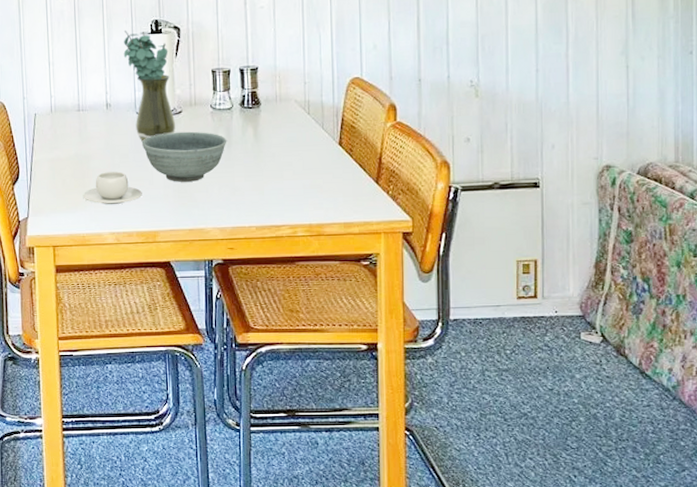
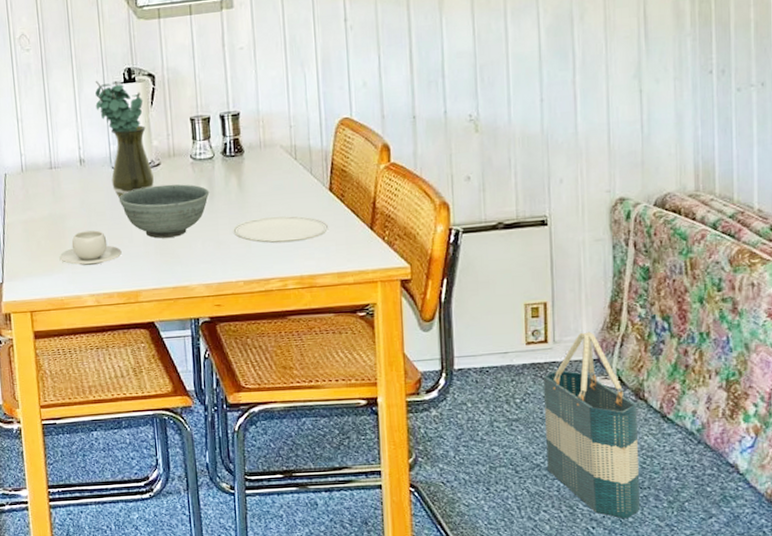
plate: none [248,166,337,192] -> present [233,216,329,243]
tote bag: none [533,289,618,469] -> present [544,331,640,519]

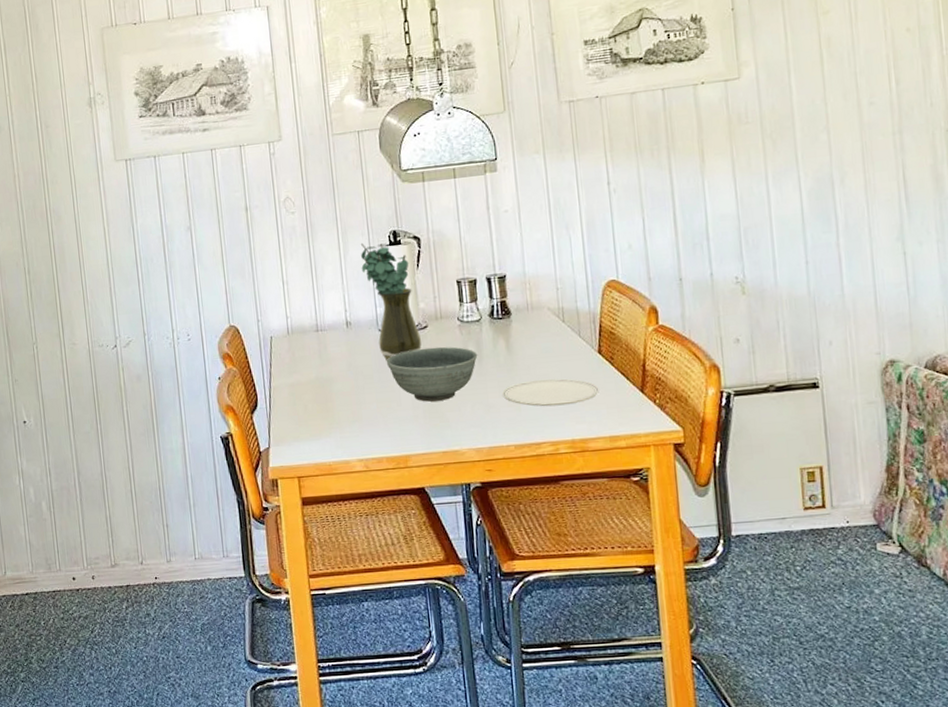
teacup: present [59,230,122,265] -> none [326,393,390,430]
tote bag: present [544,331,640,519] -> none [823,496,929,692]

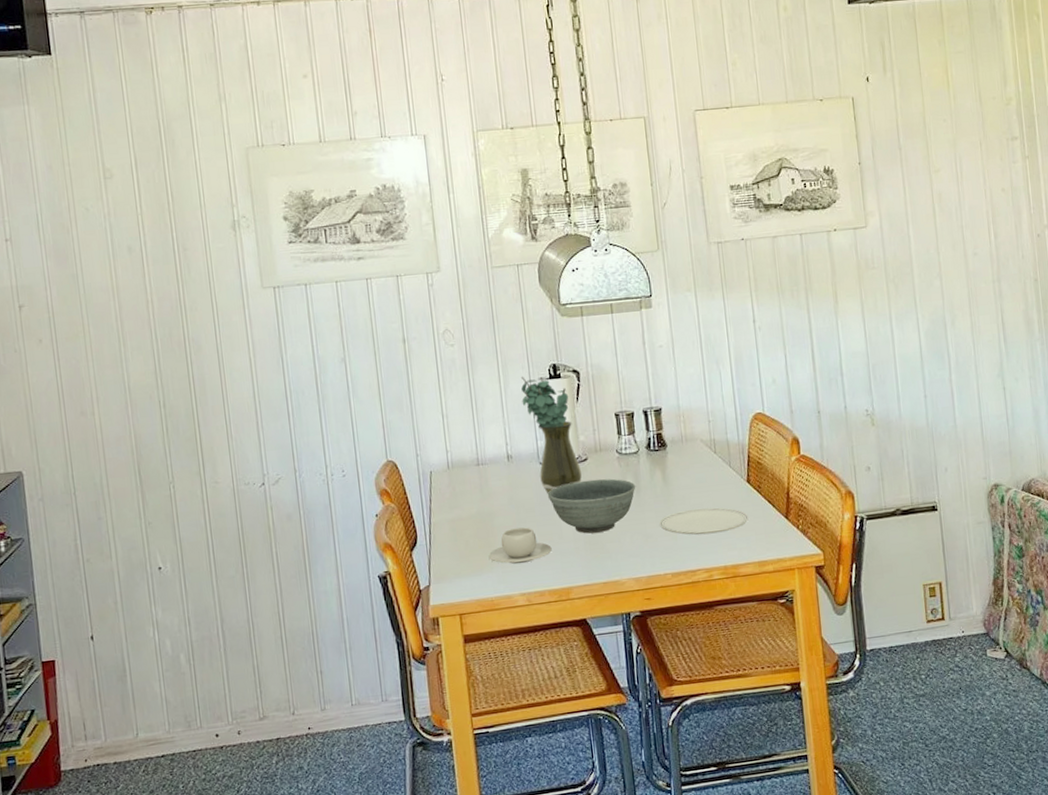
teacup: none [326,393,390,430] -> present [488,527,552,564]

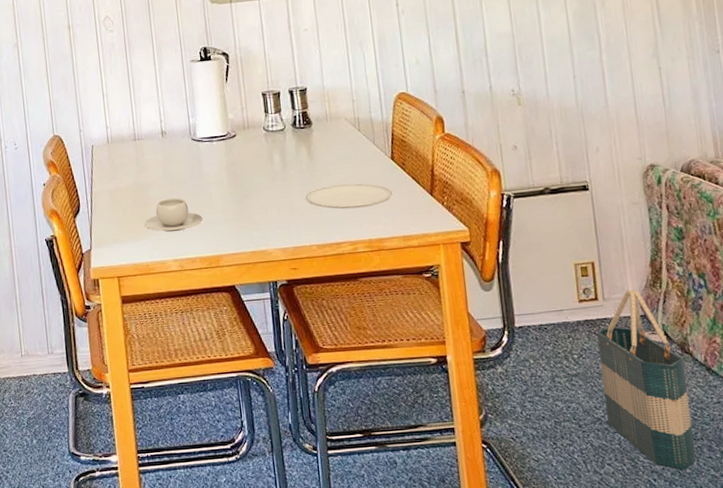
vase: present [521,376,582,495] -> none [174,58,231,168]
bowl: present [547,479,636,534] -> none [198,154,282,206]
tote bag: none [943,607,1031,783] -> present [597,289,696,470]

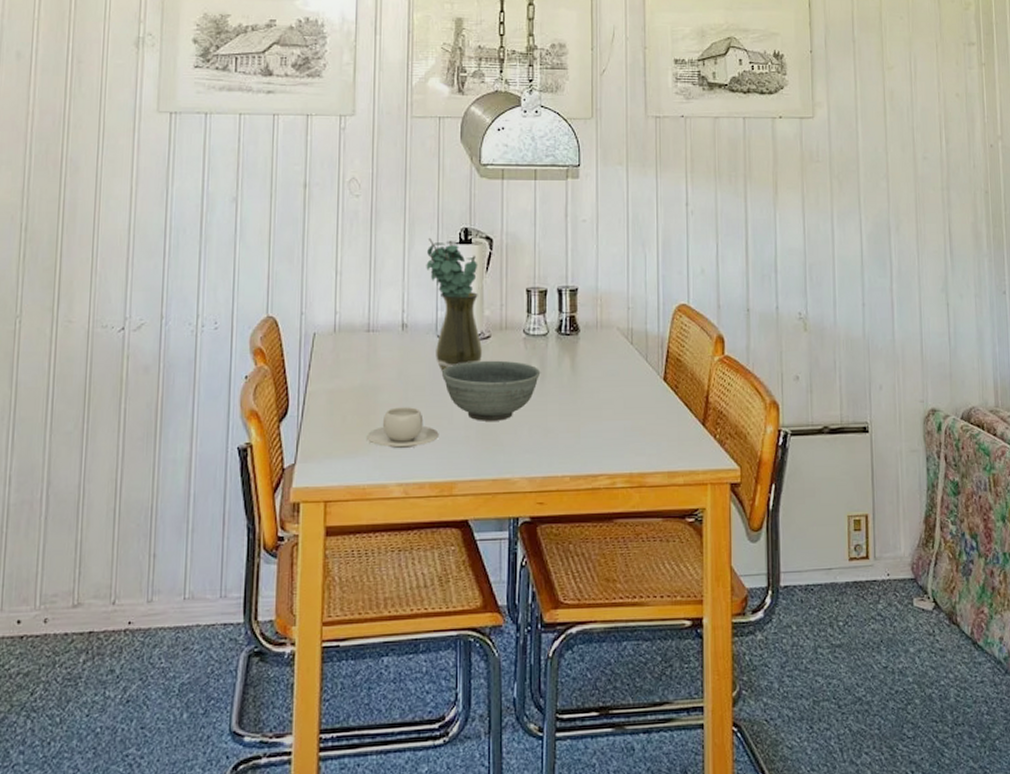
vase: none [174,58,231,168] -> present [426,237,482,372]
bowl: none [198,154,282,206] -> present [441,360,541,421]
plate: present [305,183,393,209] -> none [563,404,661,435]
tote bag: present [597,289,696,470] -> none [865,548,955,761]

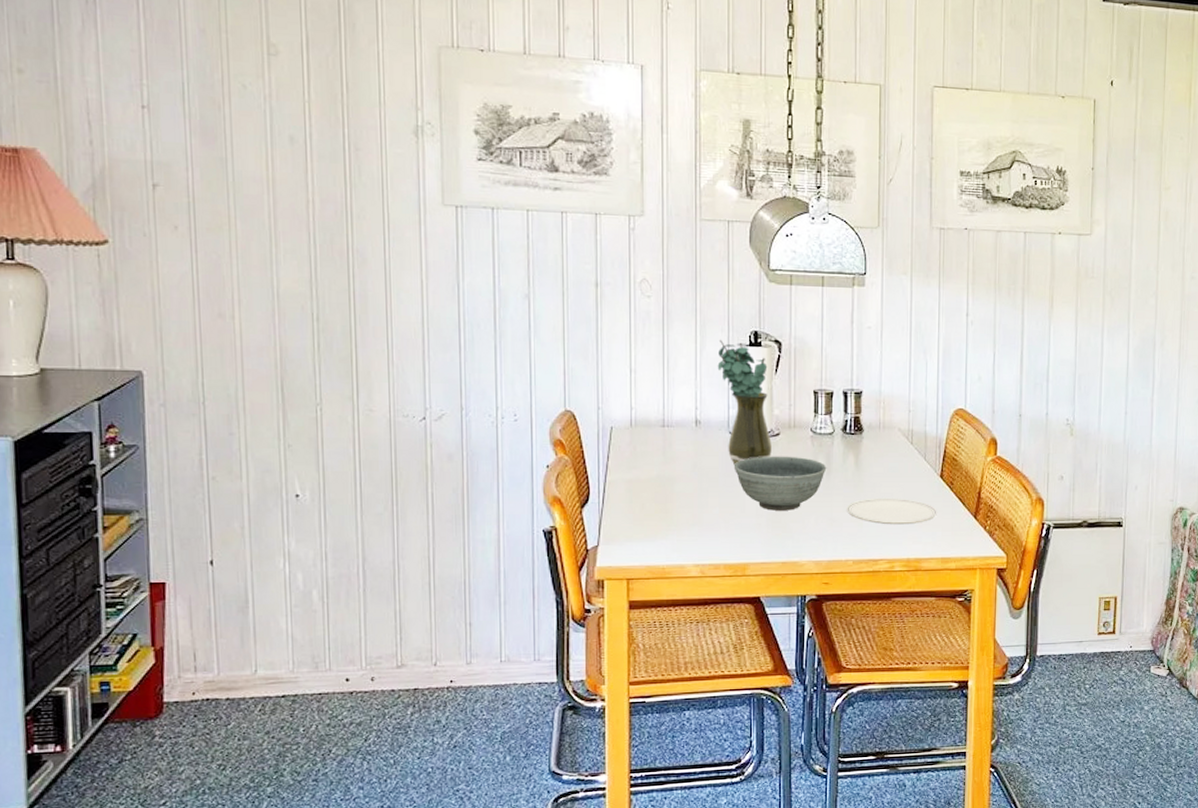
teacup: present [366,407,439,448] -> none [664,497,732,533]
plate: none [563,404,661,435] -> present [847,498,937,525]

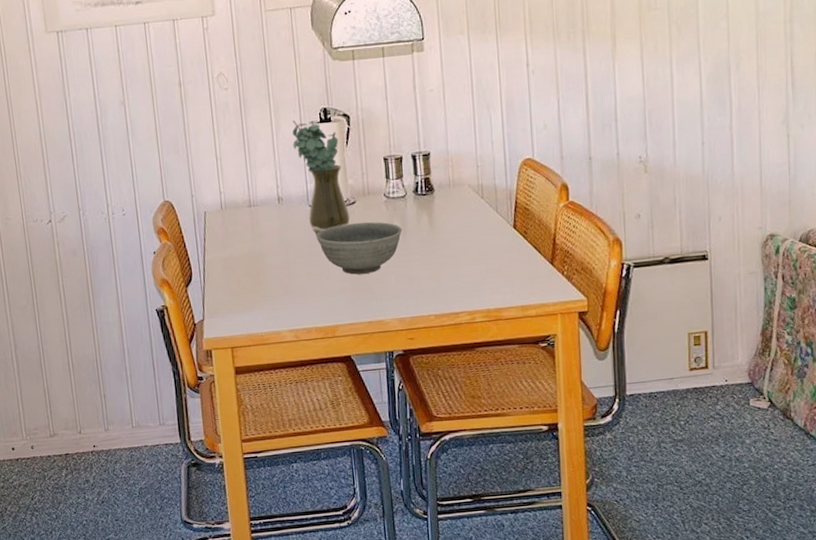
plate: present [847,498,937,525] -> none [425,252,513,279]

